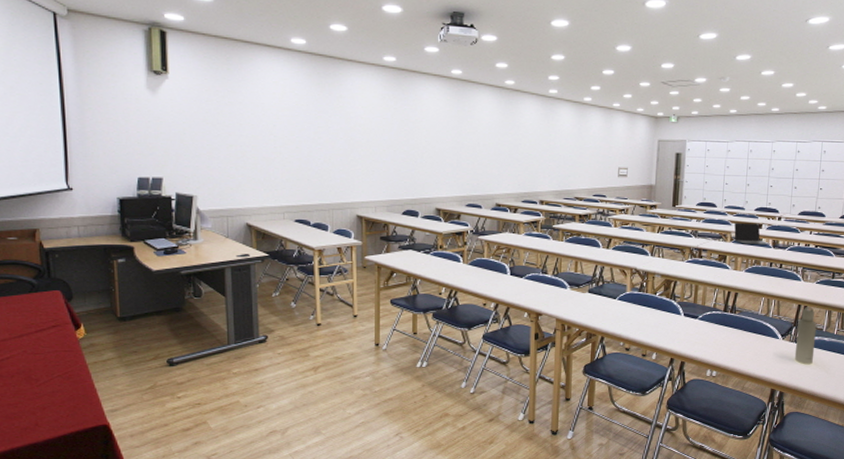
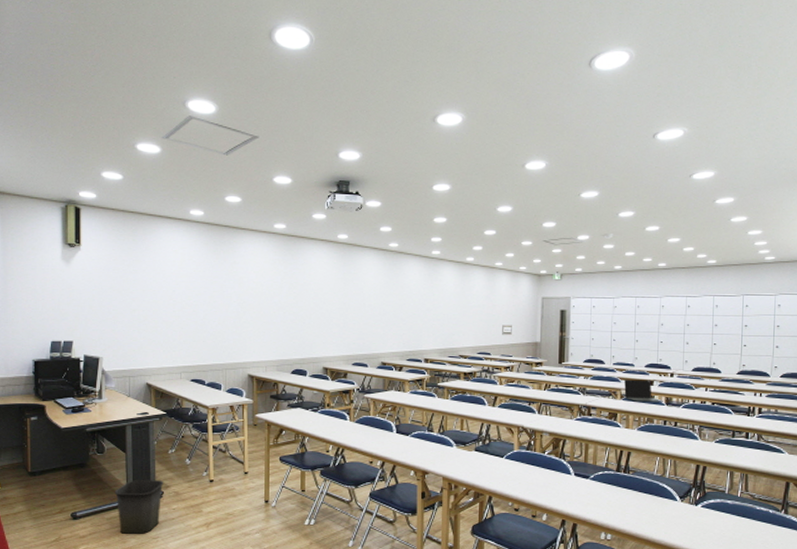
waste bin: none [214,324,268,380] -> present [114,480,164,534]
bottle: present [794,307,817,365] -> none [695,467,718,529]

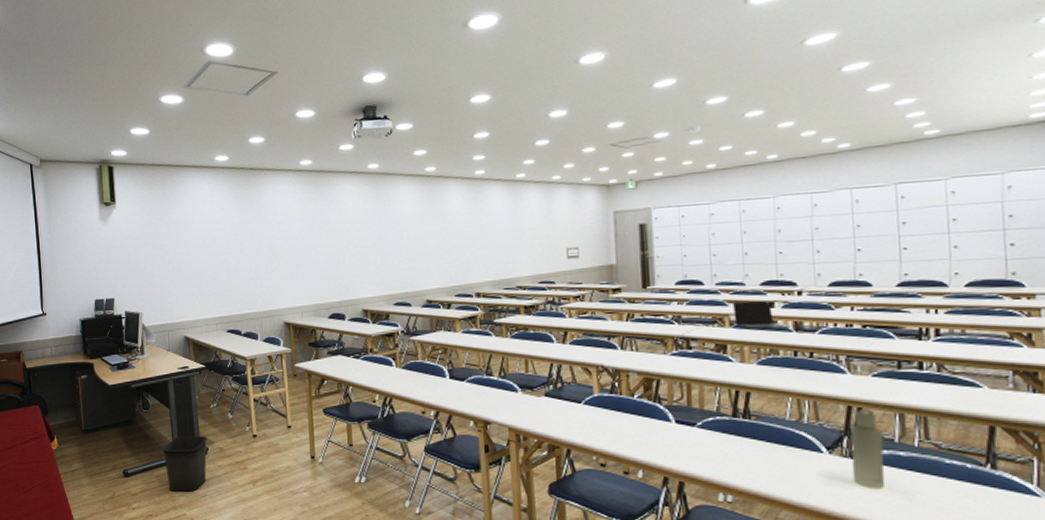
bottle: none [695,467,718,529] -> present [851,409,886,490]

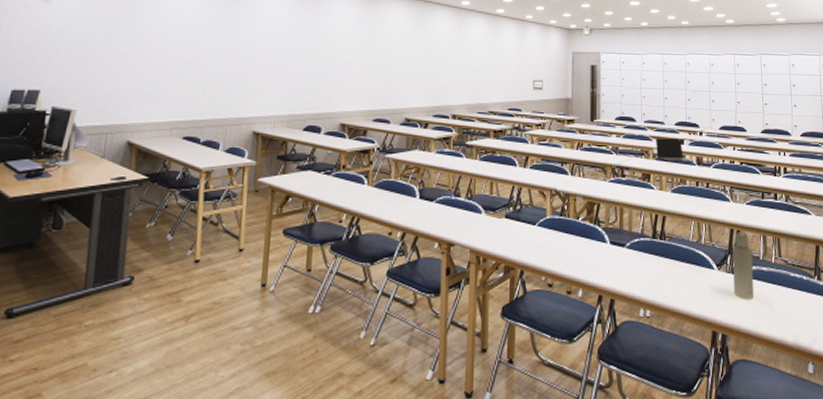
waste bin: present [161,436,208,492] -> none [68,262,136,335]

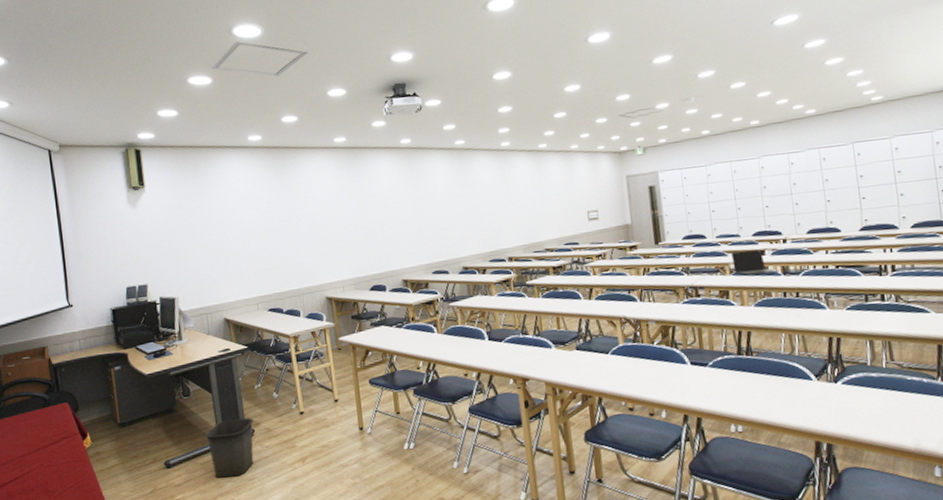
waste bin: none [68,262,136,335] -> present [204,418,254,478]
bottle: present [732,231,754,300] -> none [833,338,863,409]

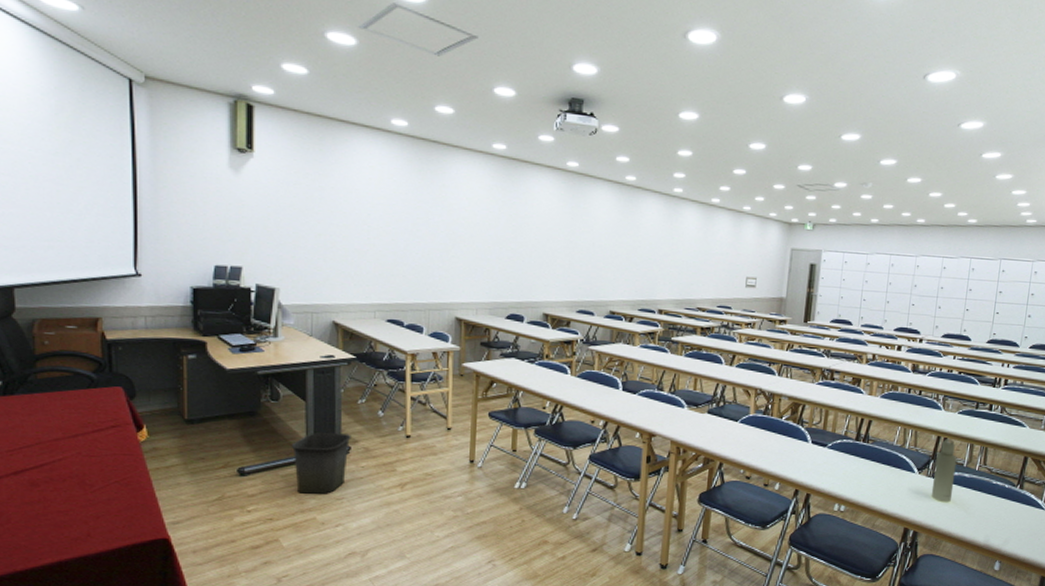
laptop: present [731,249,779,276] -> none [870,343,910,369]
bottle: none [833,338,863,409] -> present [931,439,957,503]

